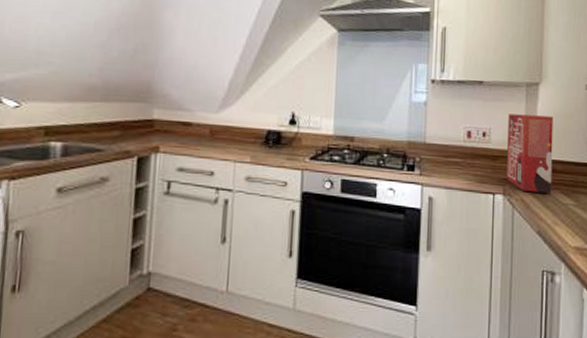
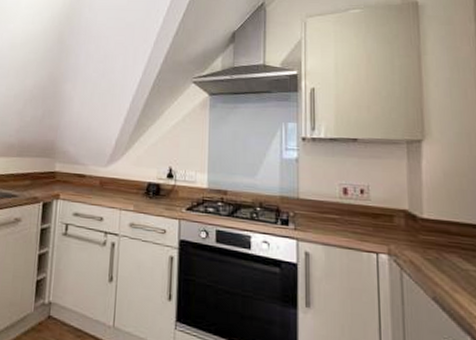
cereal box: present [505,114,553,193] -> none [388,171,447,257]

